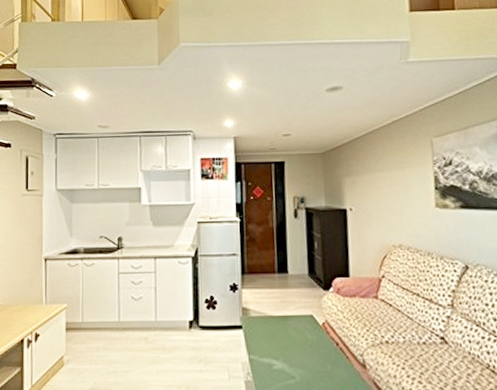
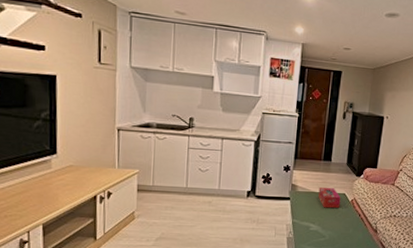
tissue box: none [277,307,309,337] -> present [318,187,341,209]

